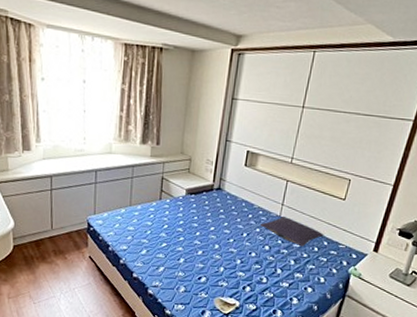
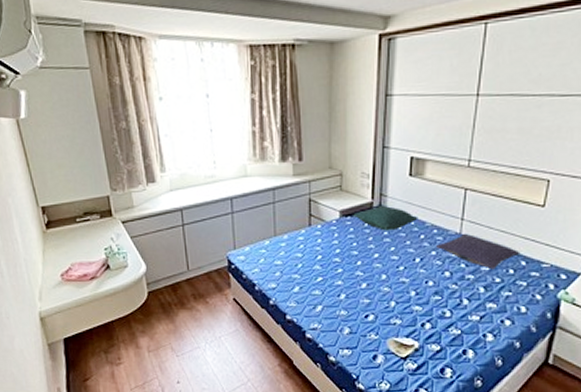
pillow: none [197,187,249,209] -> present [353,205,419,231]

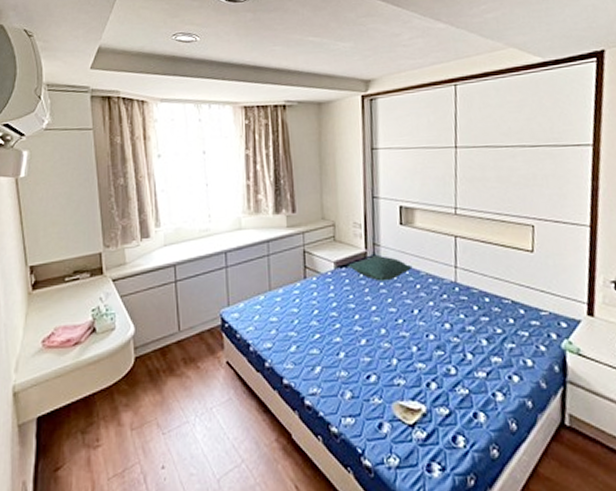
pillow: present [436,233,521,270] -> none [433,281,518,320]

